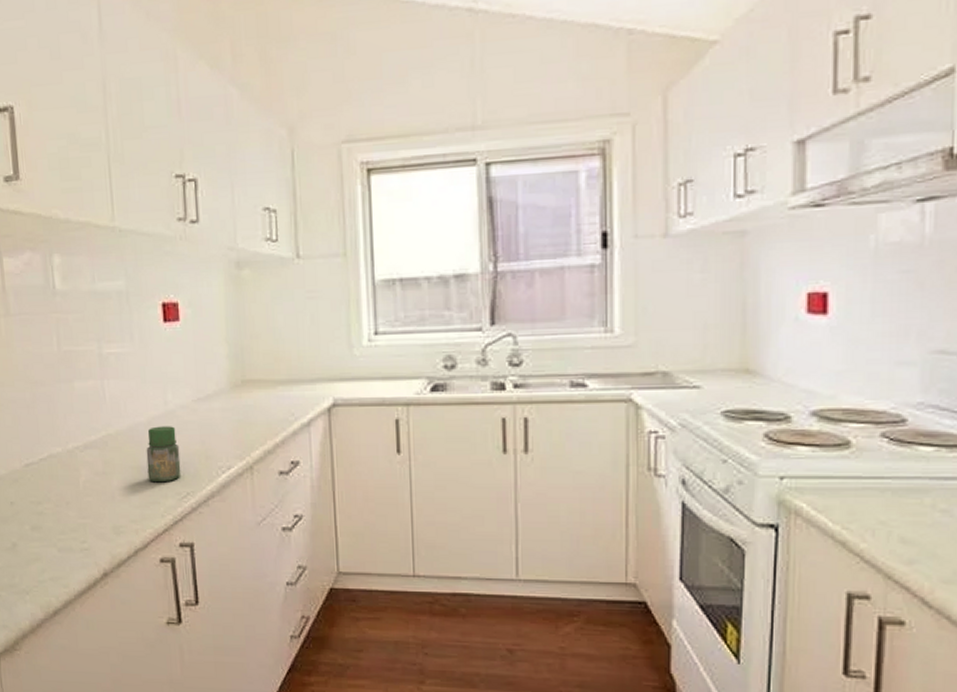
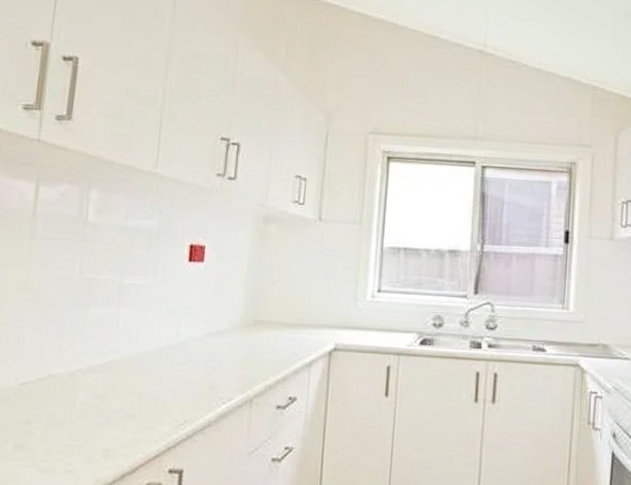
jar: present [146,426,181,483] -> none [148,356,185,409]

